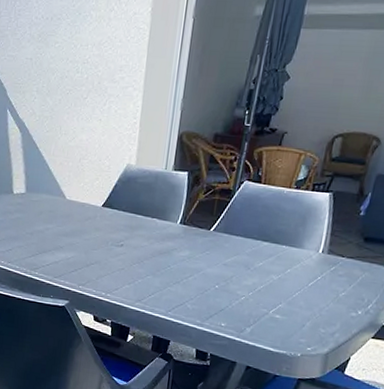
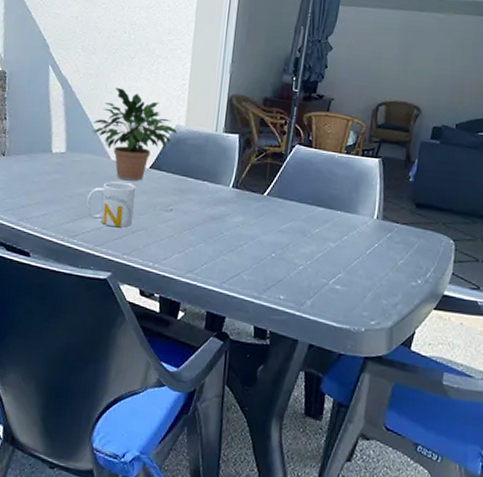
mug: none [45,219,90,261] -> present [86,181,136,228]
potted plant: none [48,129,129,219] -> present [91,87,178,182]

